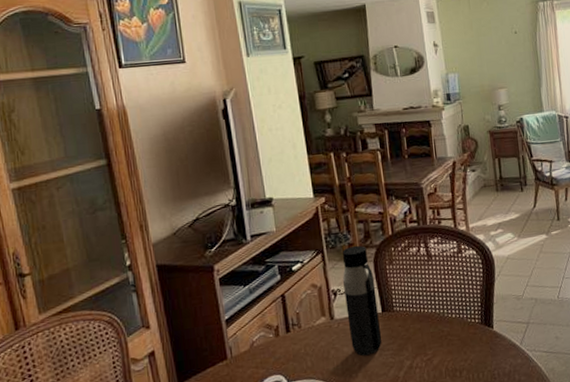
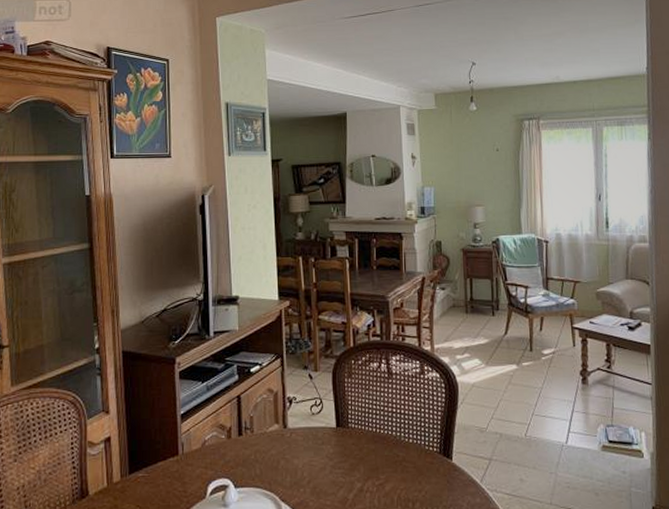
water bottle: present [342,245,382,357] -> none [299,354,334,471]

